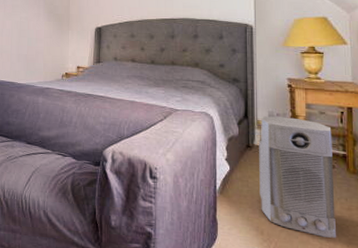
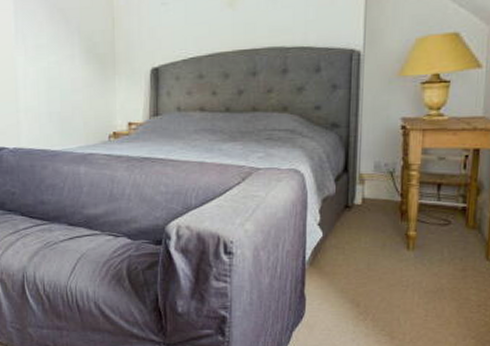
air purifier: present [259,116,337,238] -> none [357,167,452,304]

